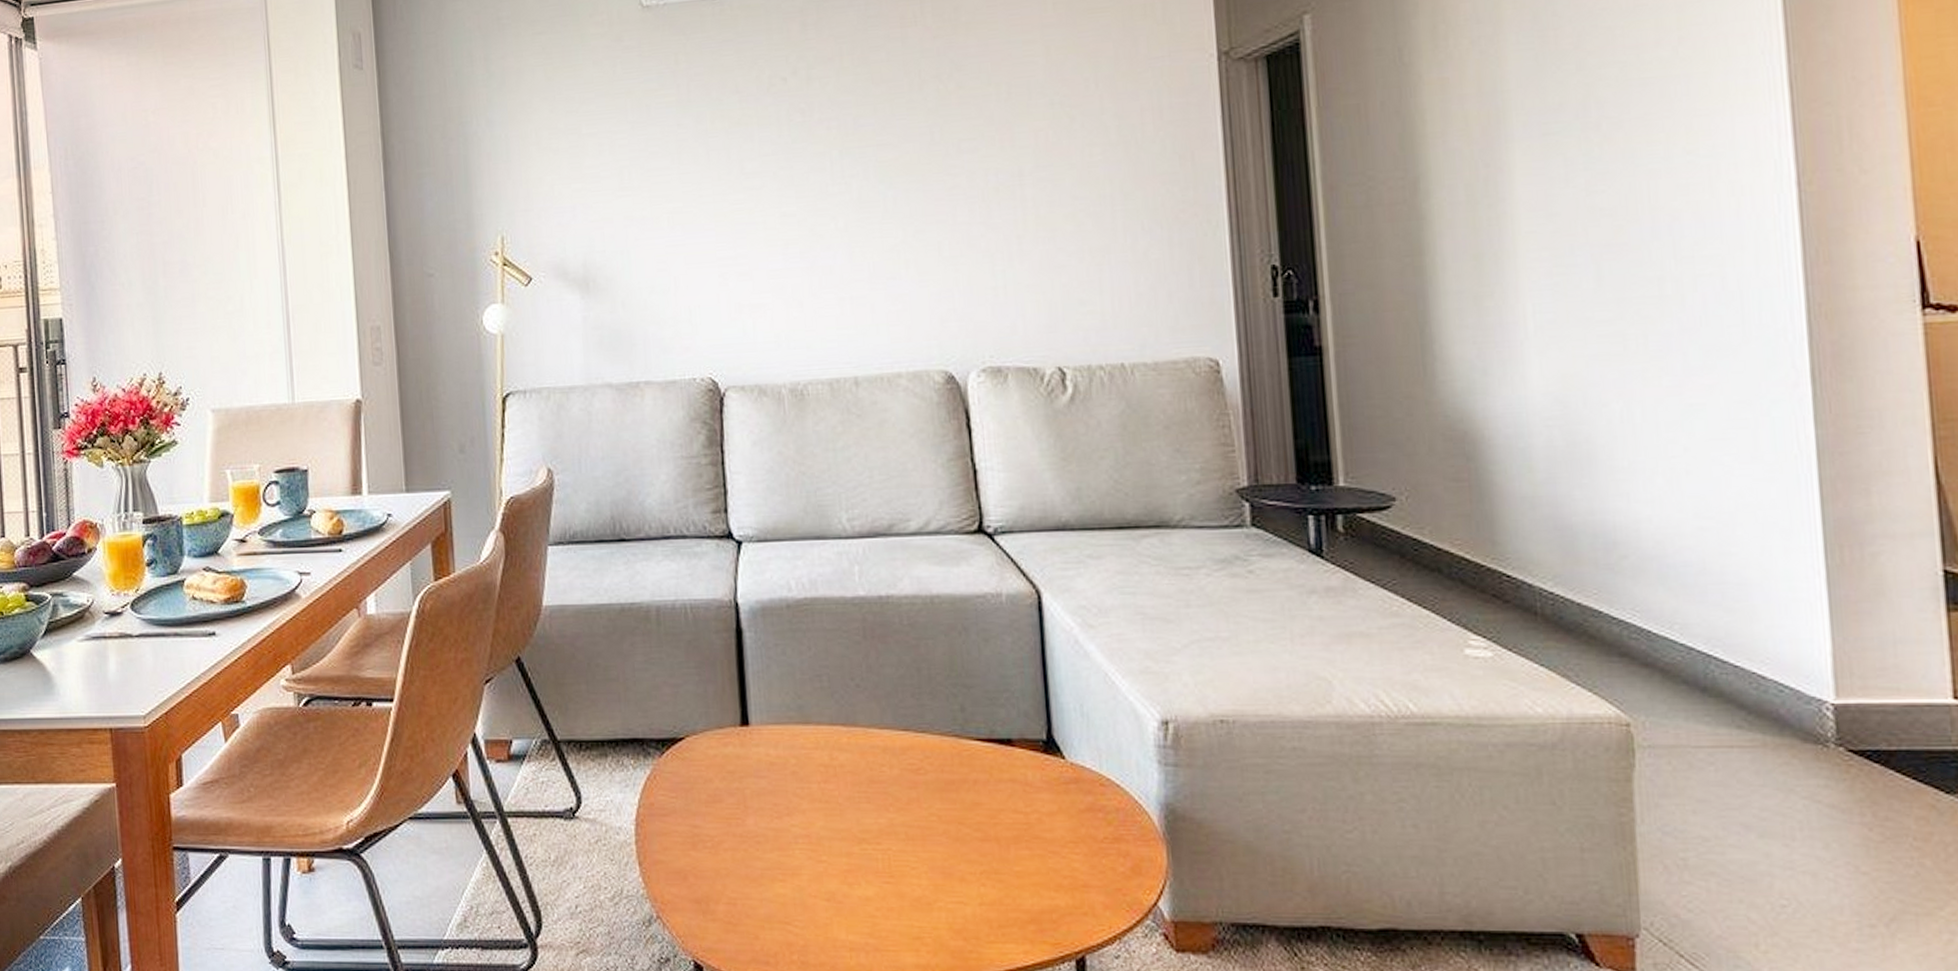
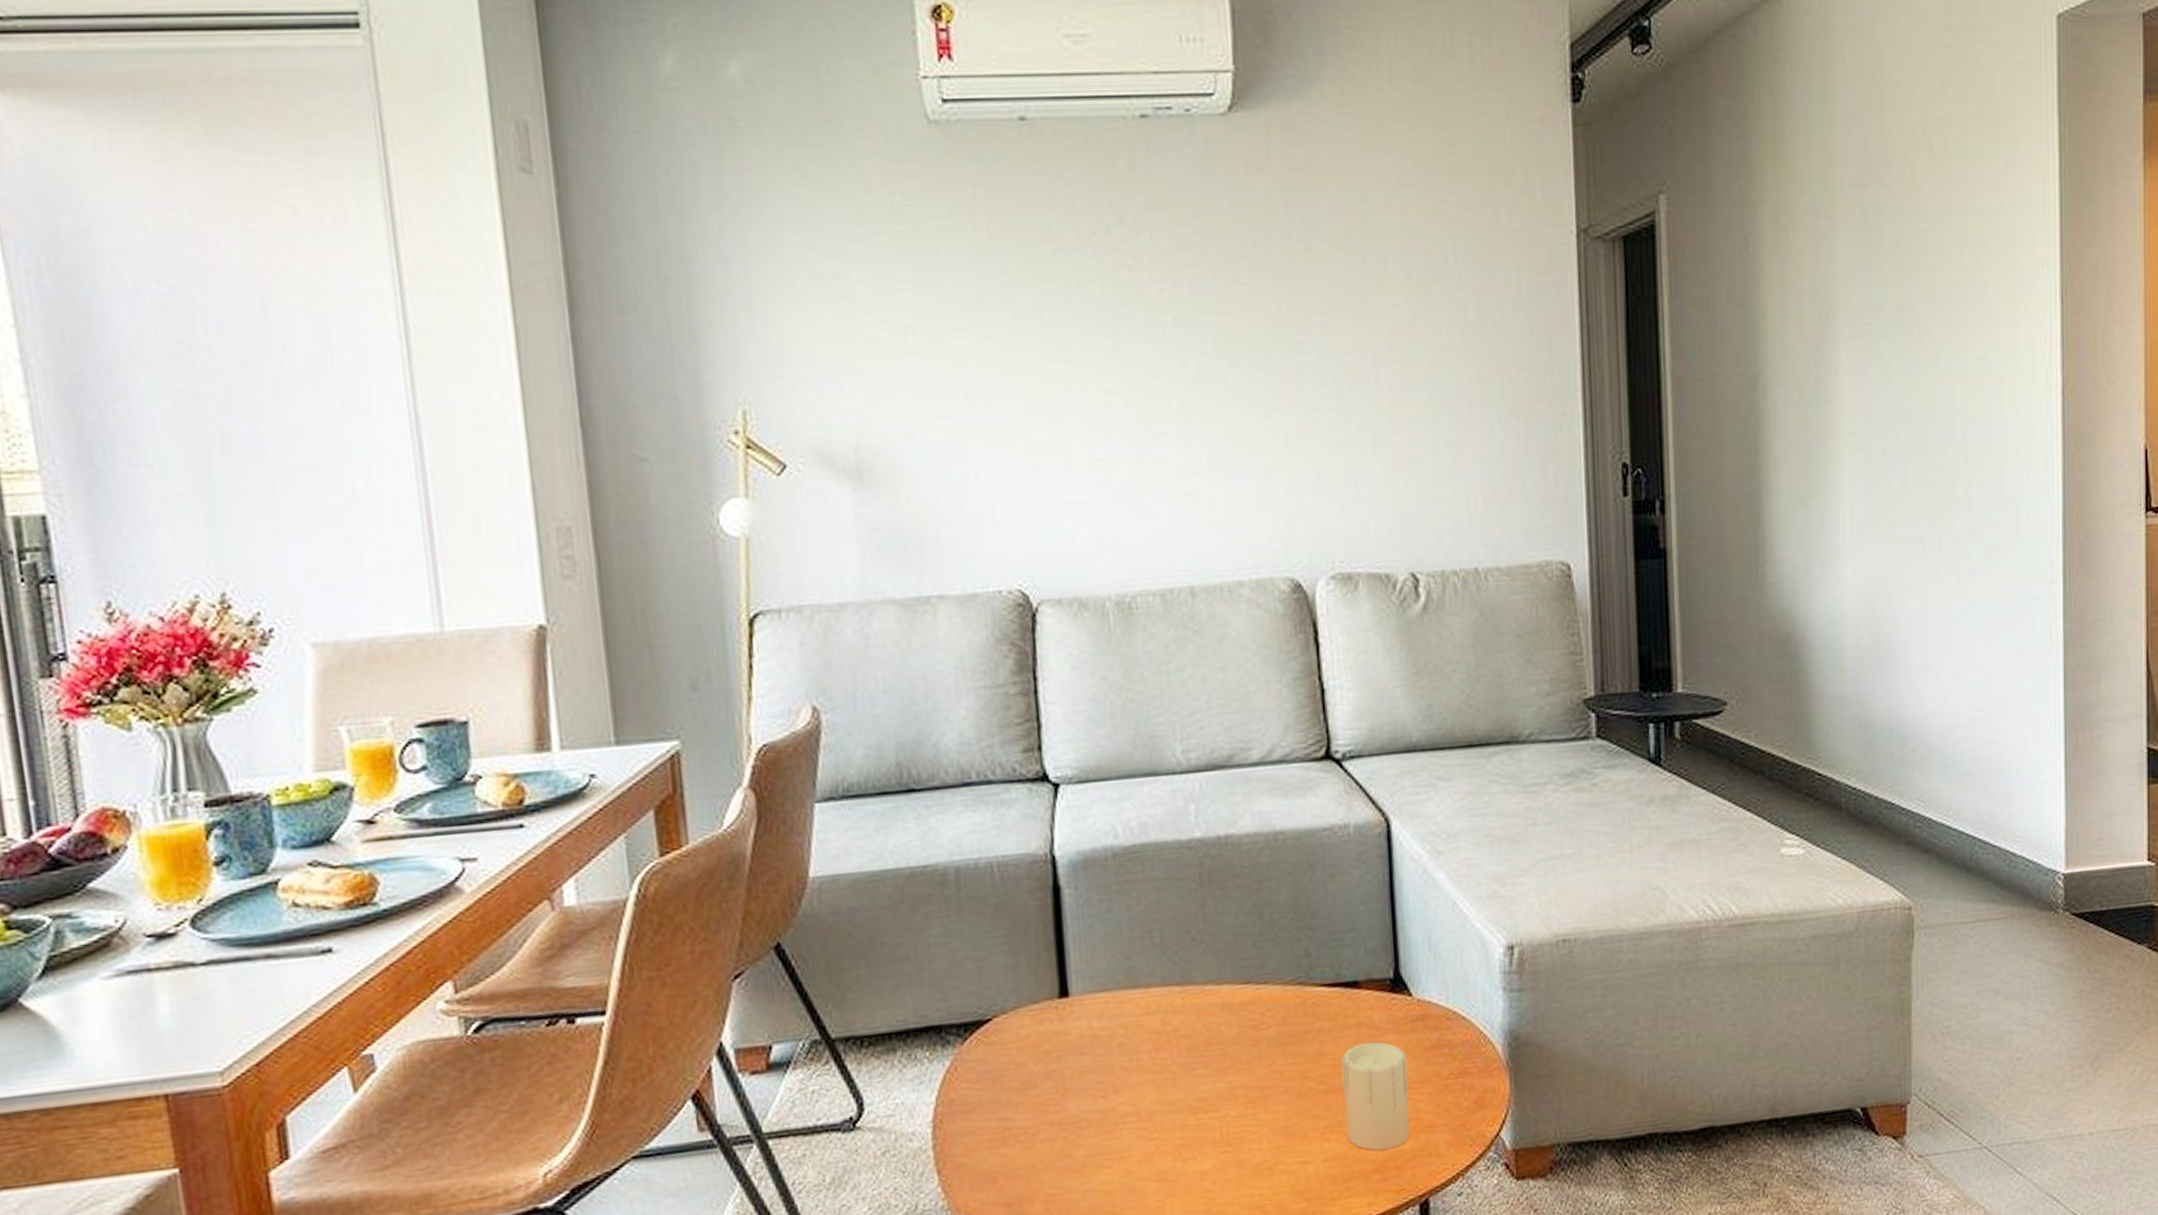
candle: none [996,798,1065,903] -> present [1341,1042,1410,1151]

